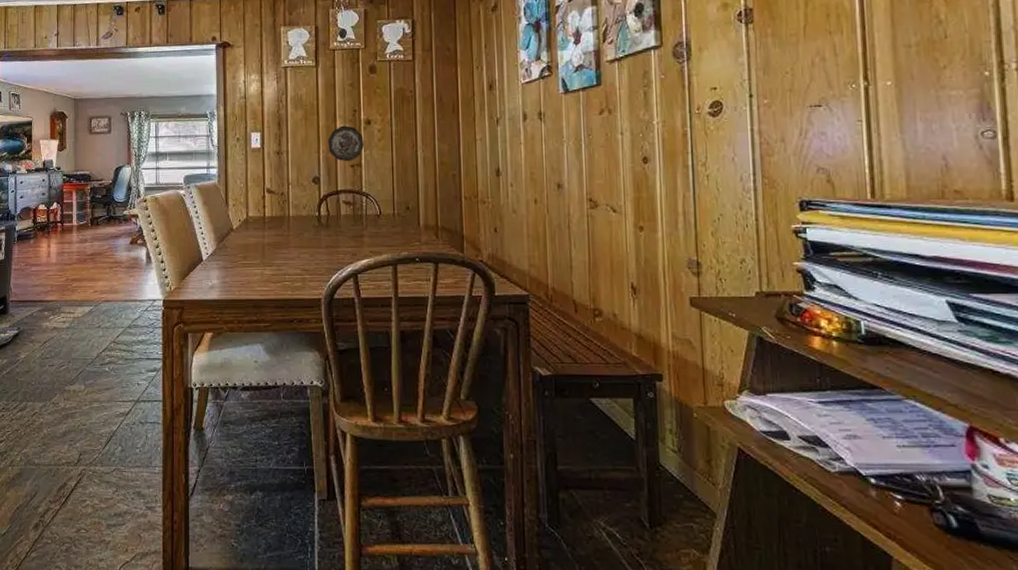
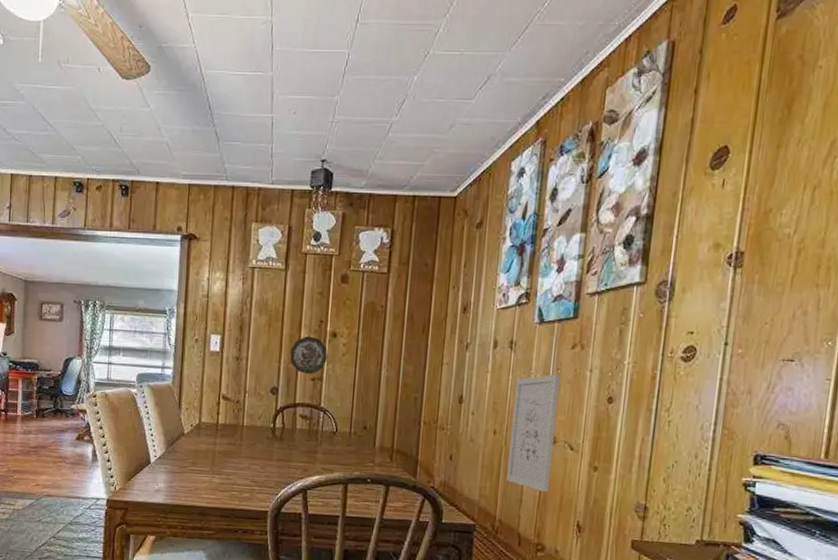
wall art: none [550,139,597,256] -> present [507,373,561,492]

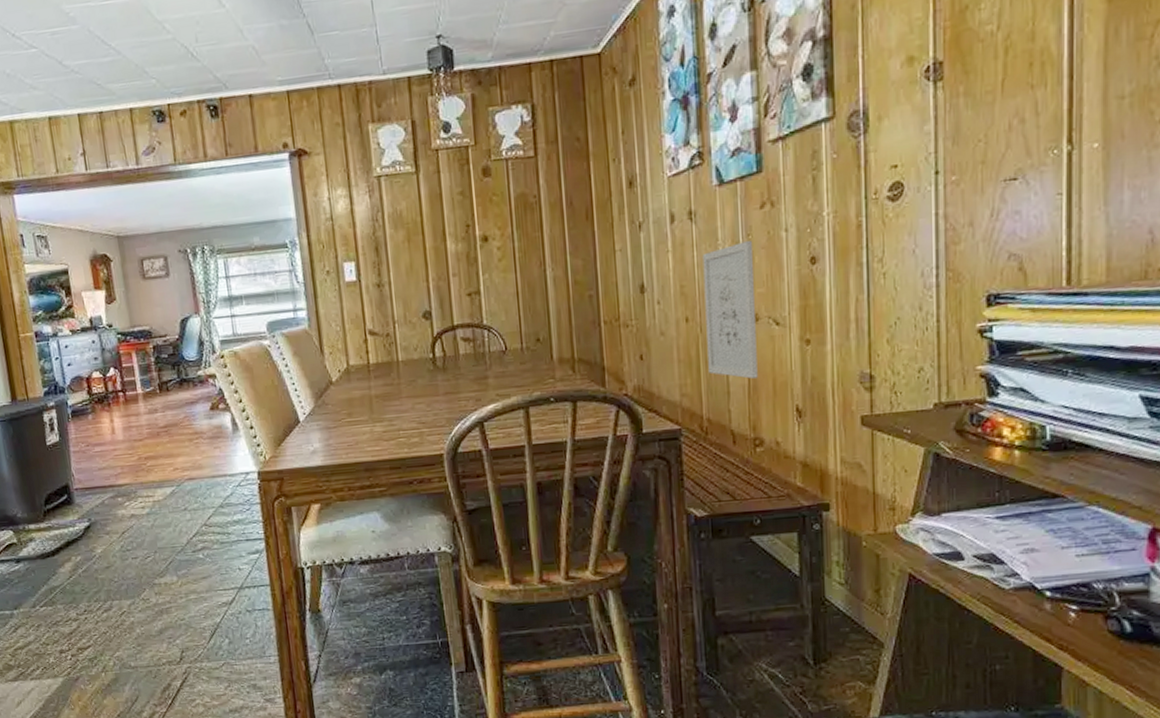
decorative plate: present [290,336,328,375] -> none [437,245,482,290]

